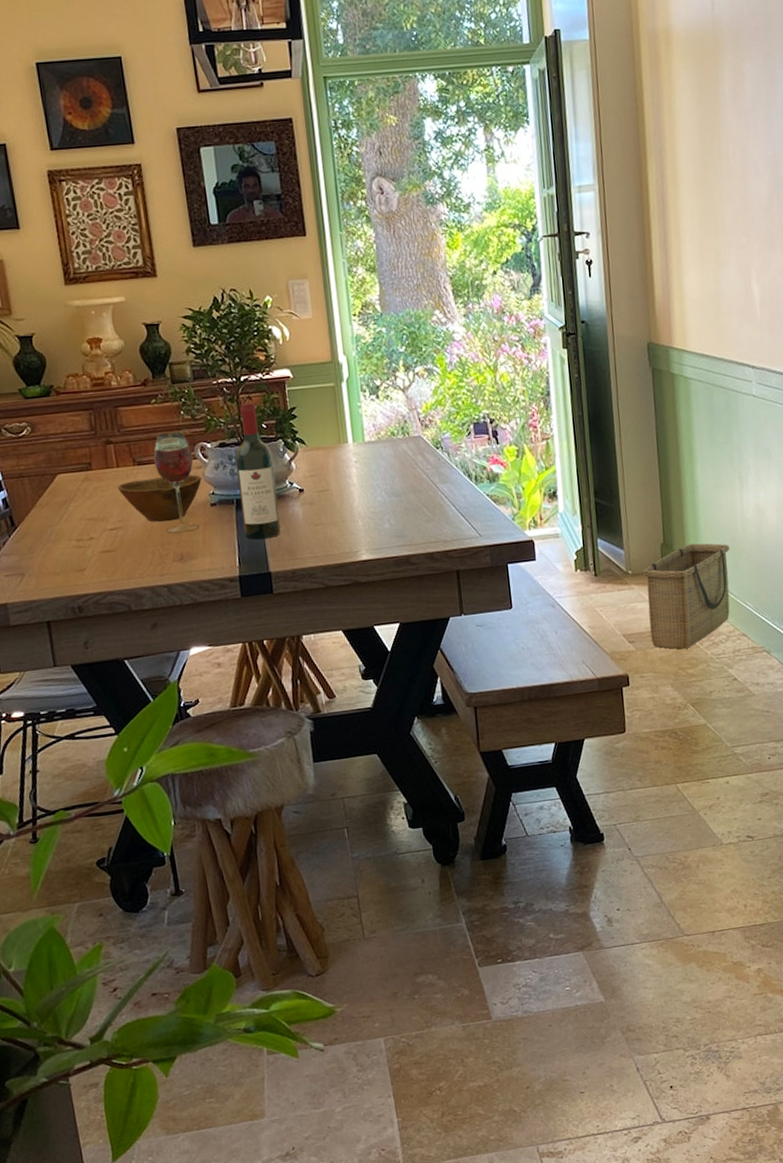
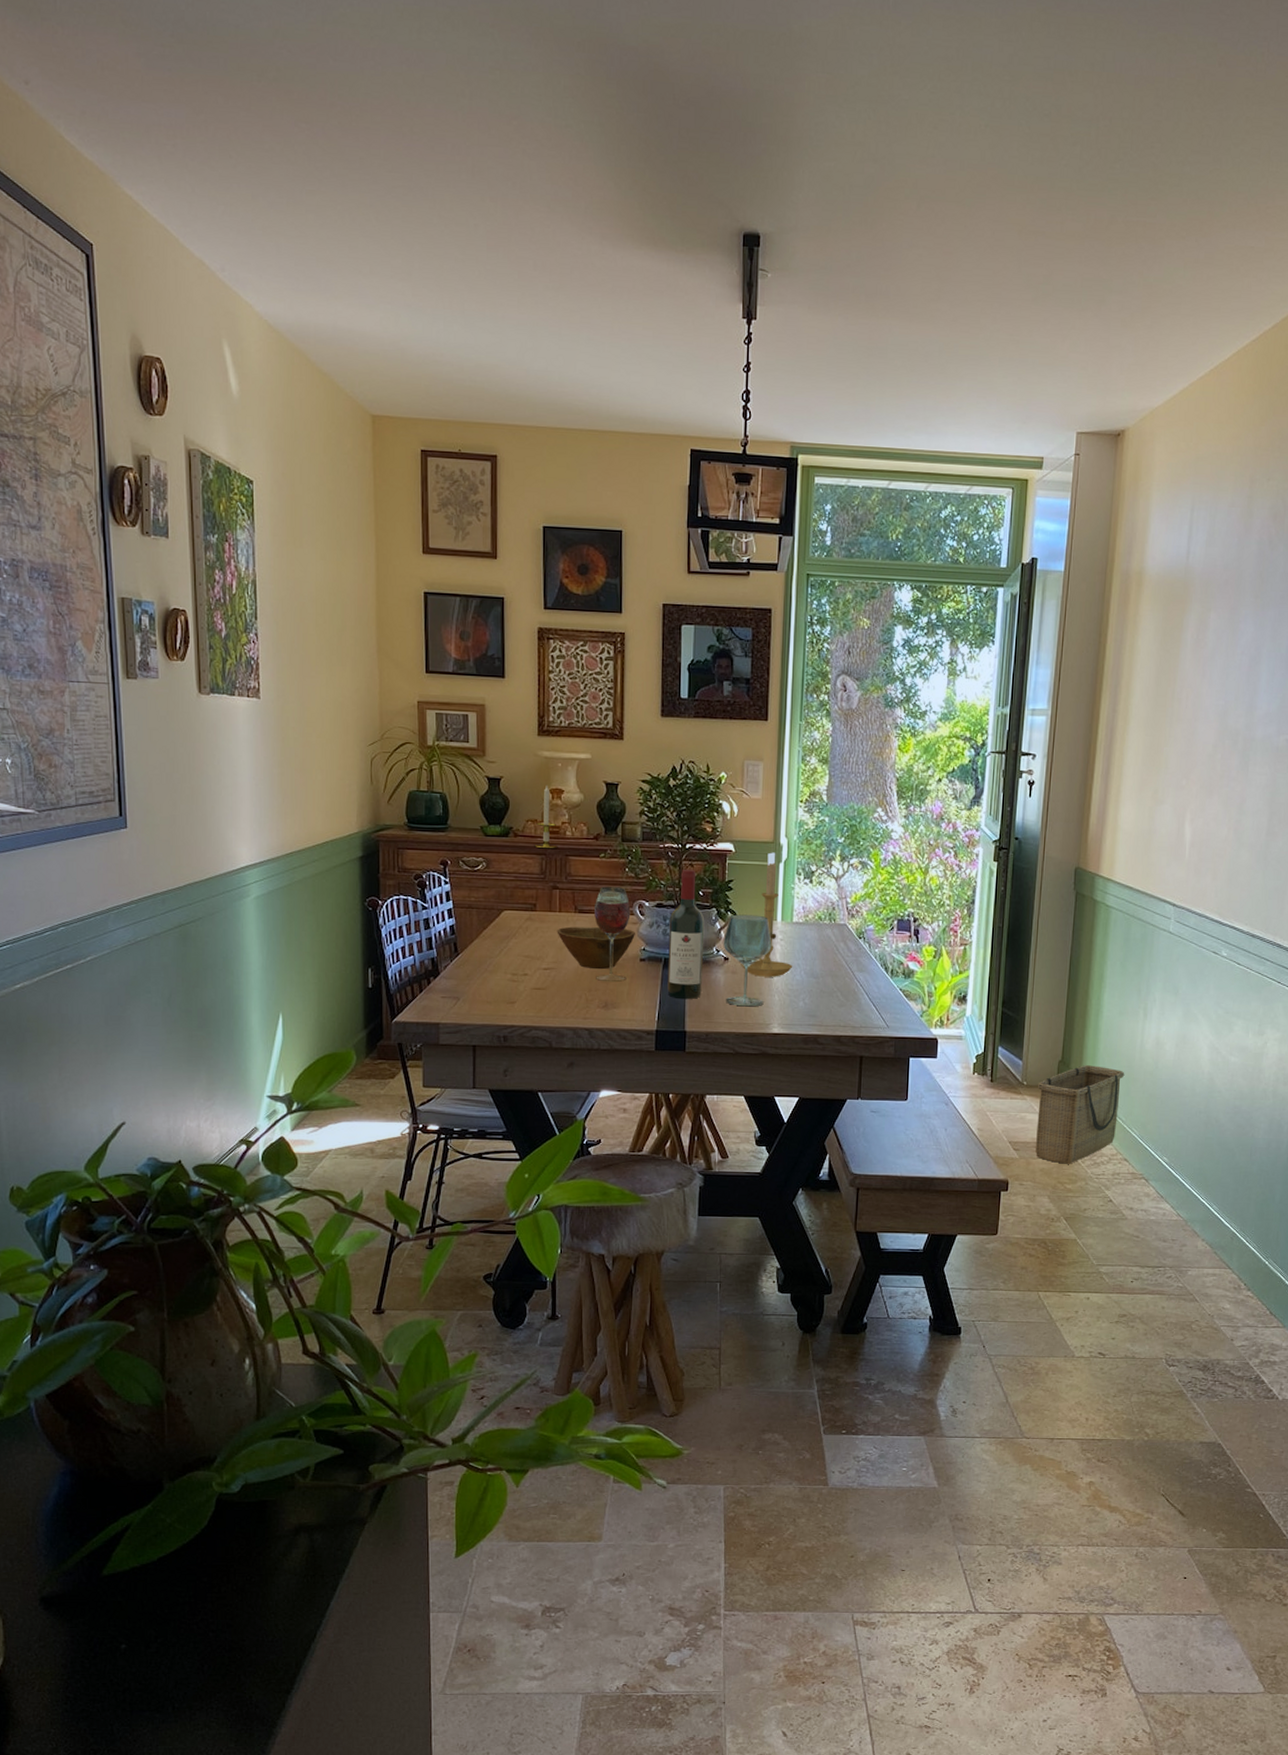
candle: none [77,335,105,403] -> present [534,784,558,849]
wine glass: none [295,440,348,538] -> present [723,914,772,1007]
candle holder: none [317,372,373,504] -> present [740,852,793,977]

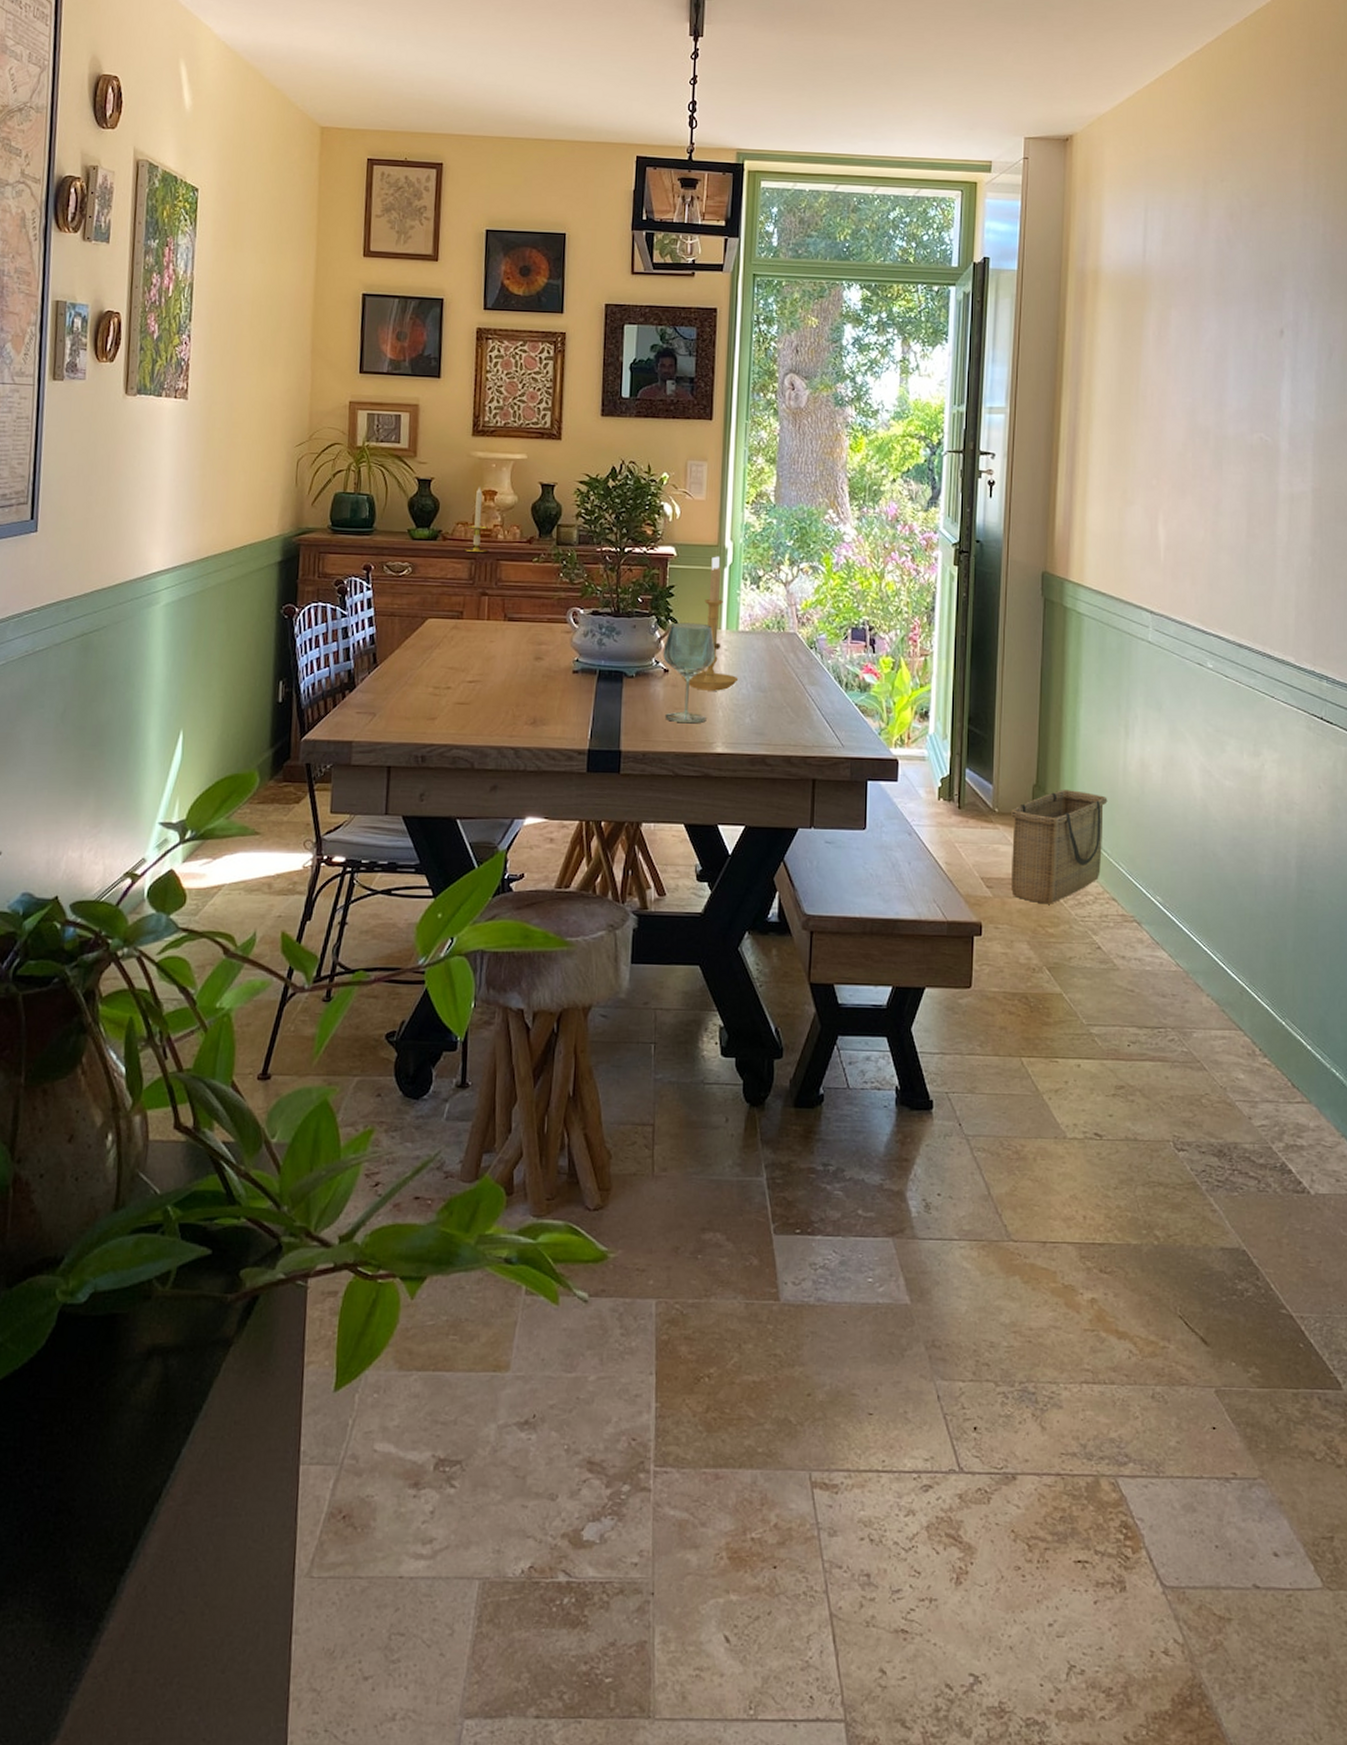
bowl: present [557,926,635,969] -> none [484,635,568,682]
wineglass: present [594,886,631,983] -> none [524,593,564,697]
wine bottle: present [667,869,705,1000] -> none [601,574,644,716]

